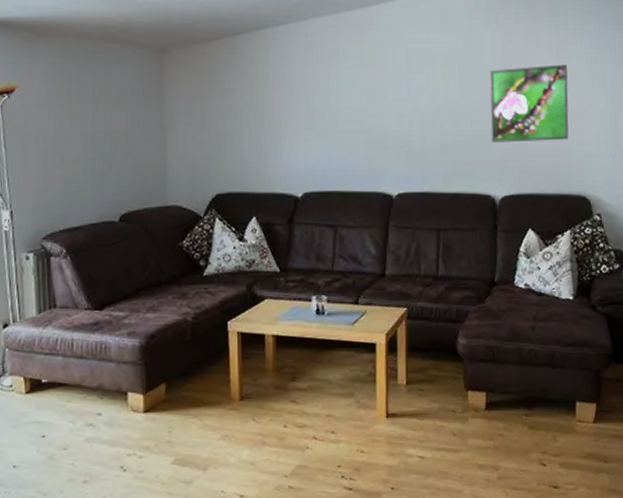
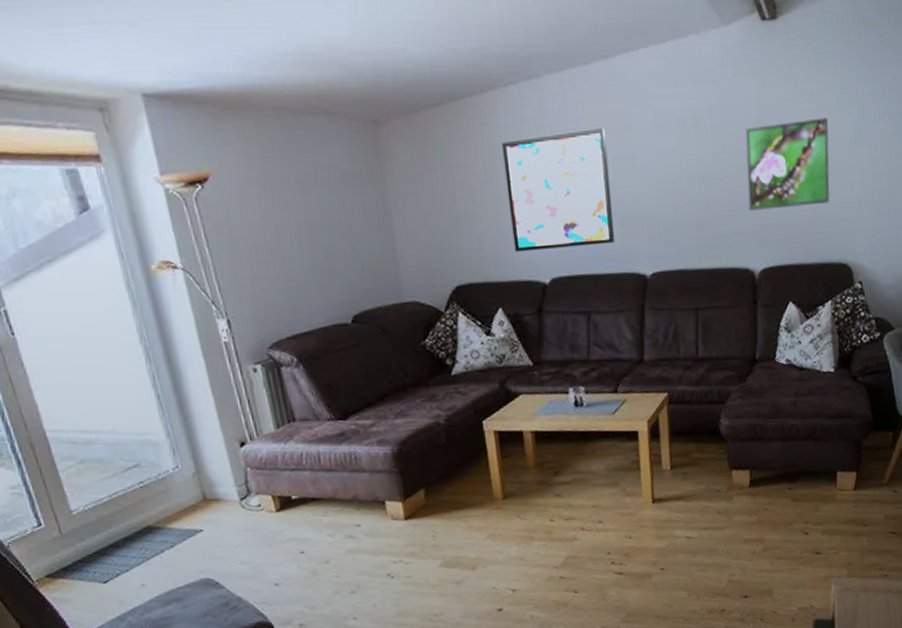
wall art: none [269,64,365,167] -> present [502,128,615,252]

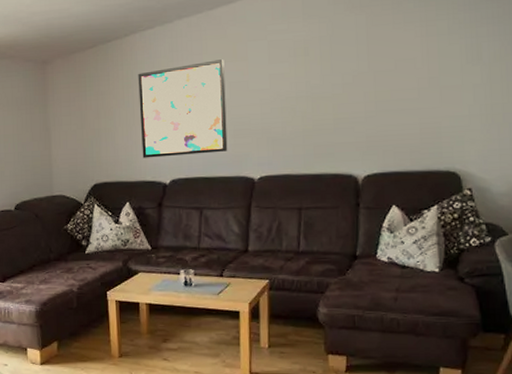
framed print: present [745,118,830,211] -> none [353,41,439,124]

